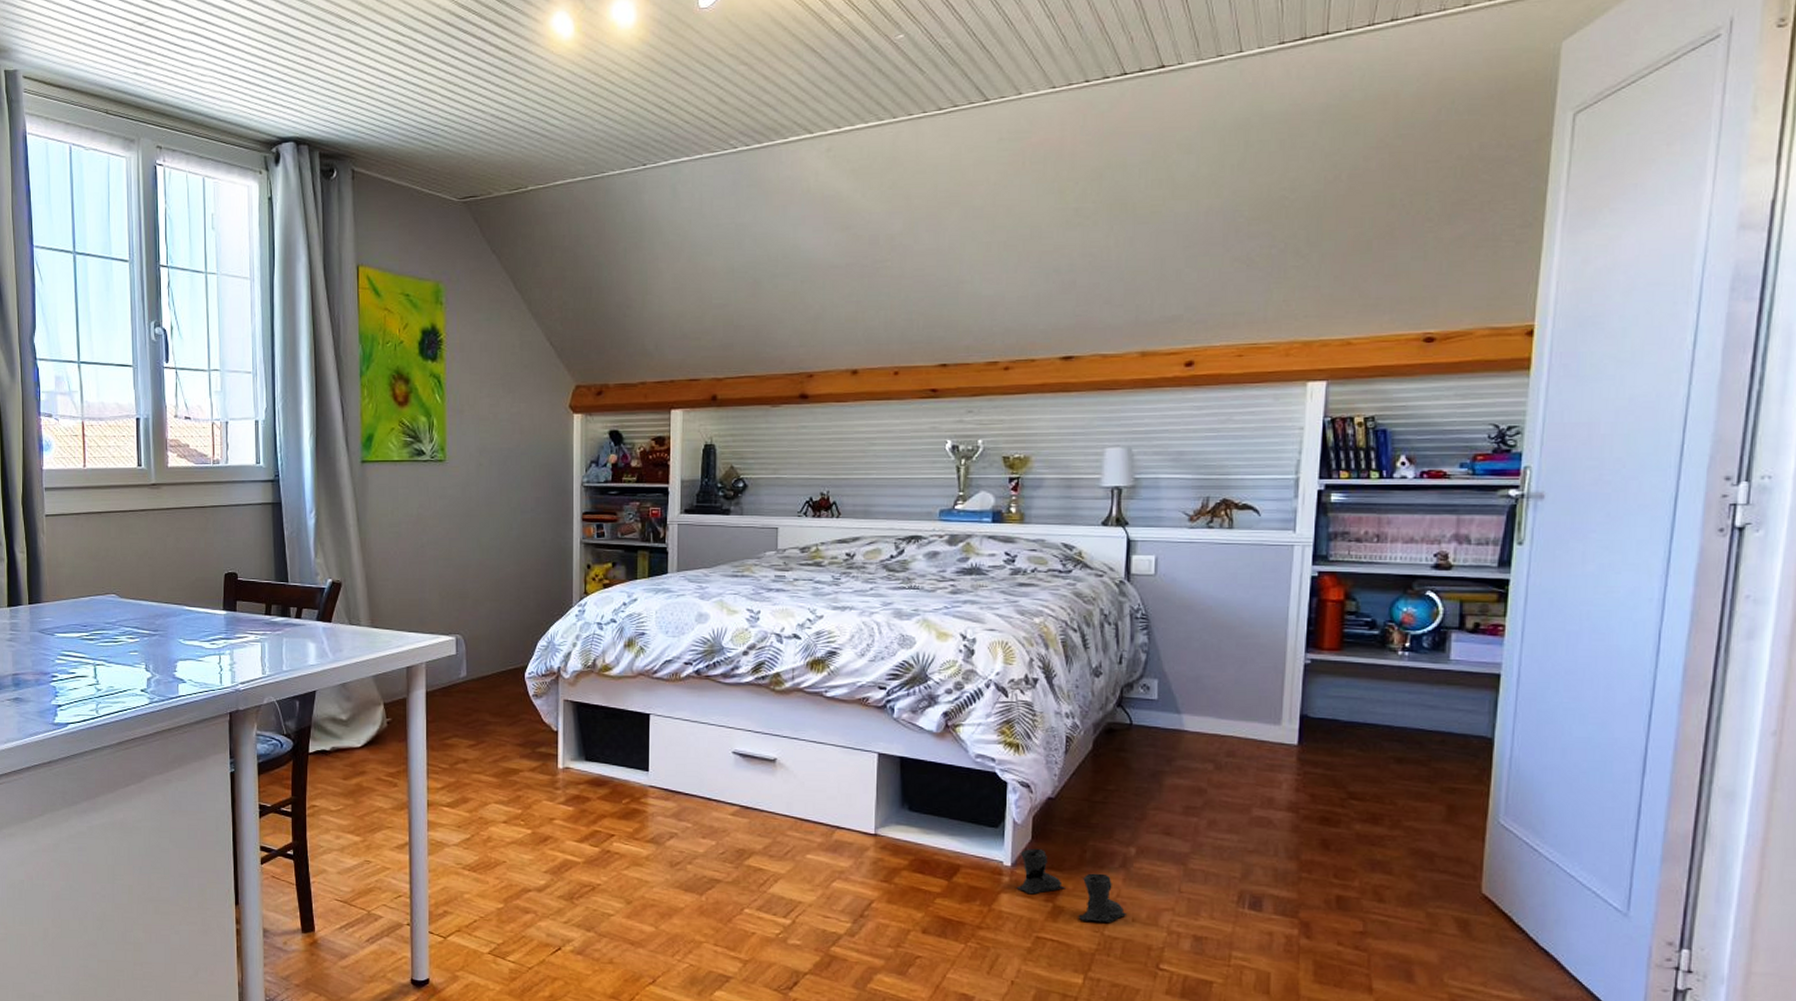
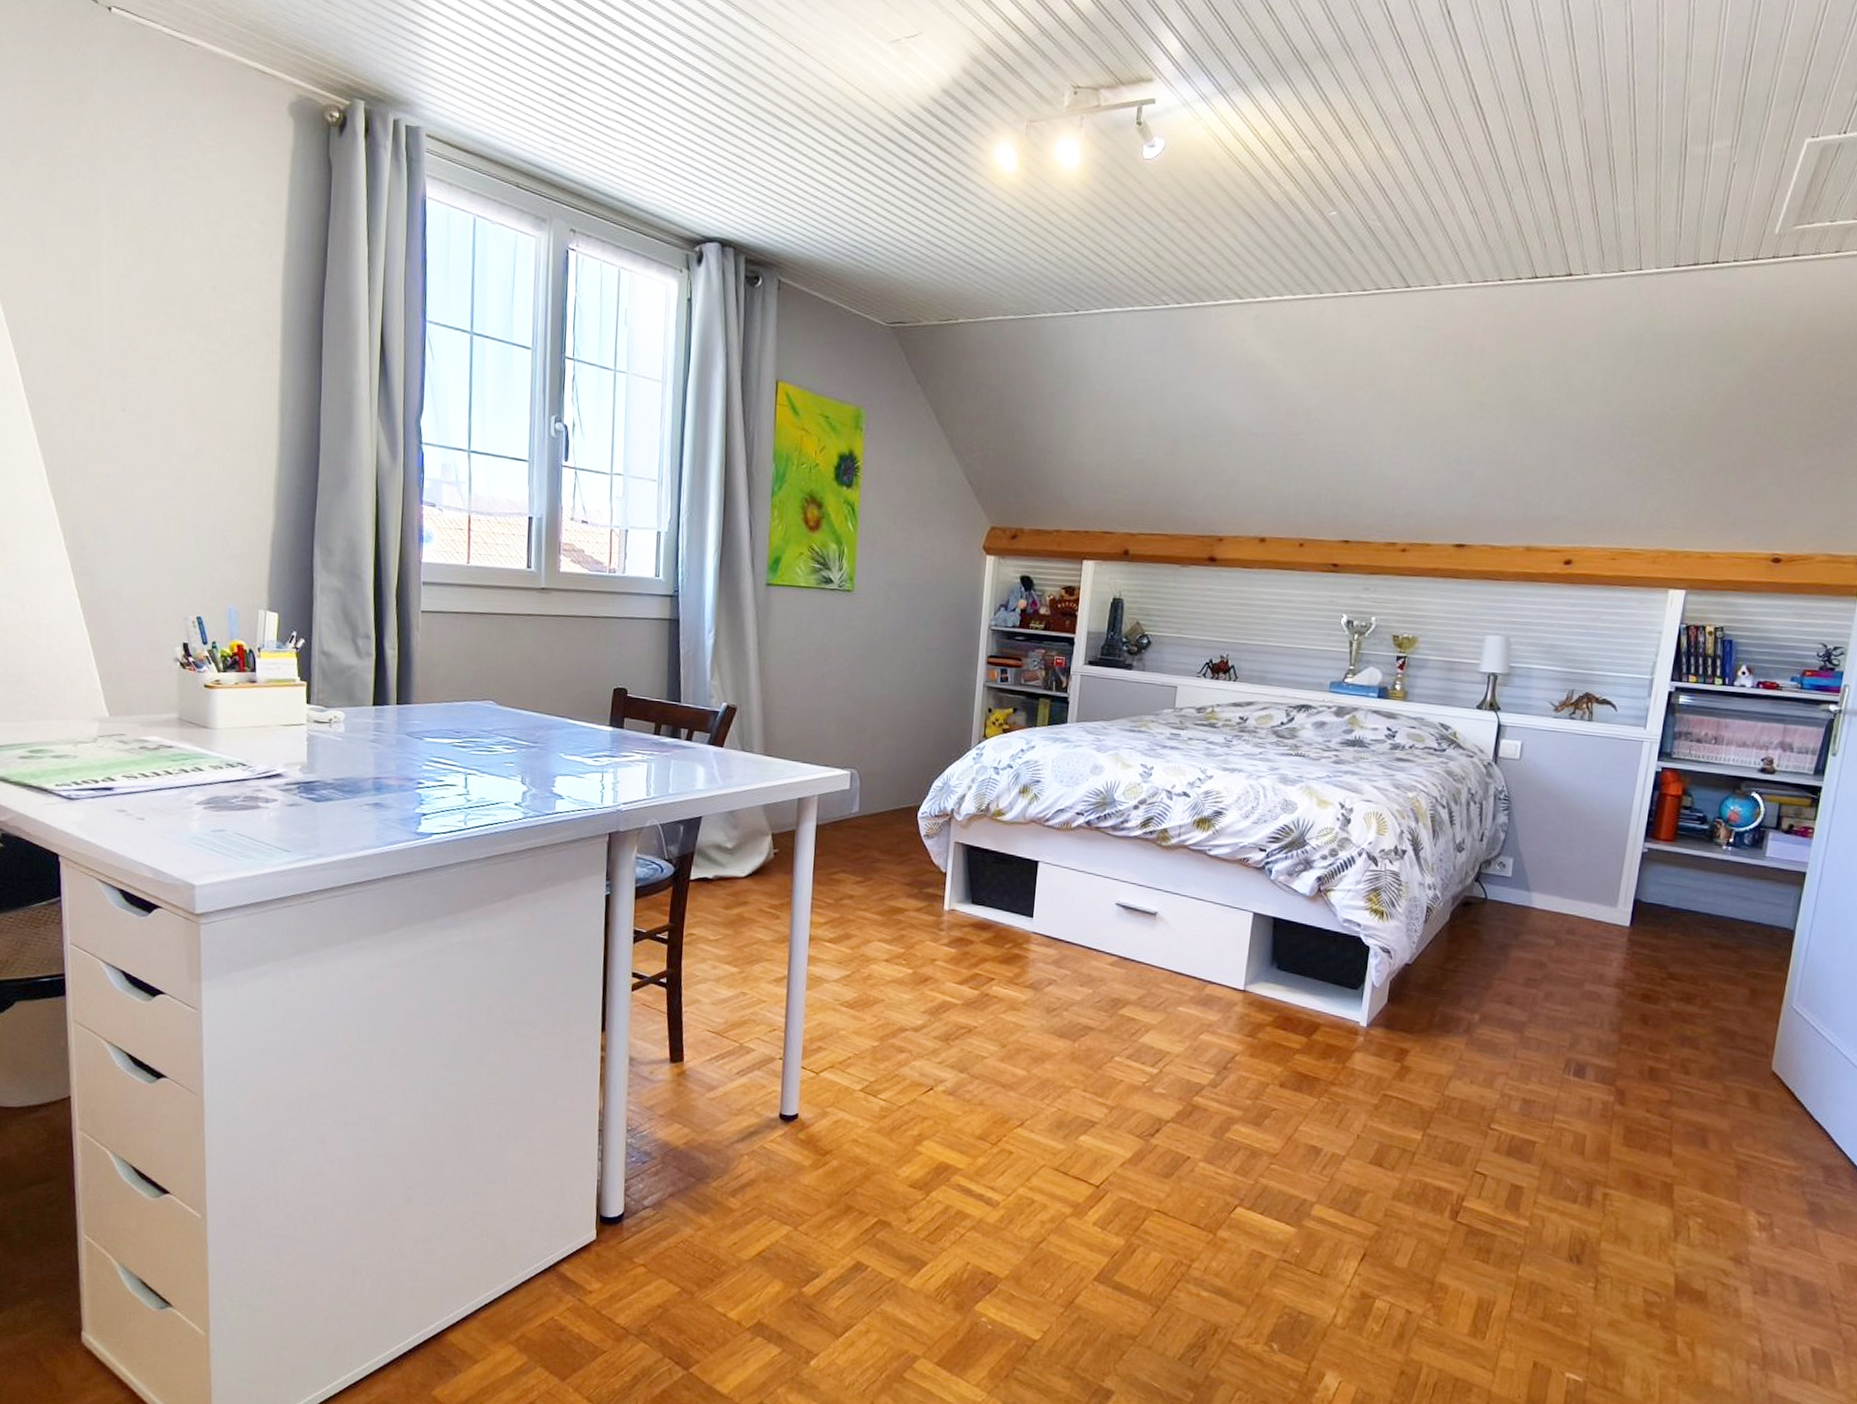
boots: present [1016,848,1128,922] -> none [1369,1010,1467,1083]

